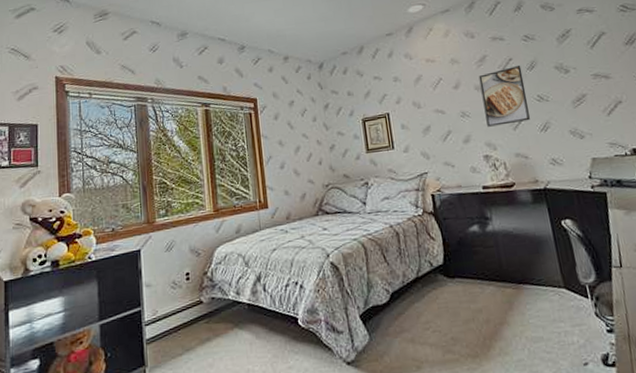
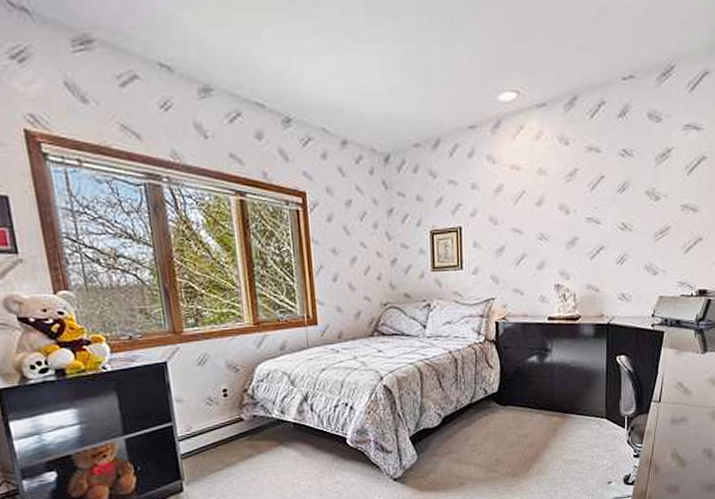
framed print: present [478,65,530,127] -> none [564,184,612,254]

